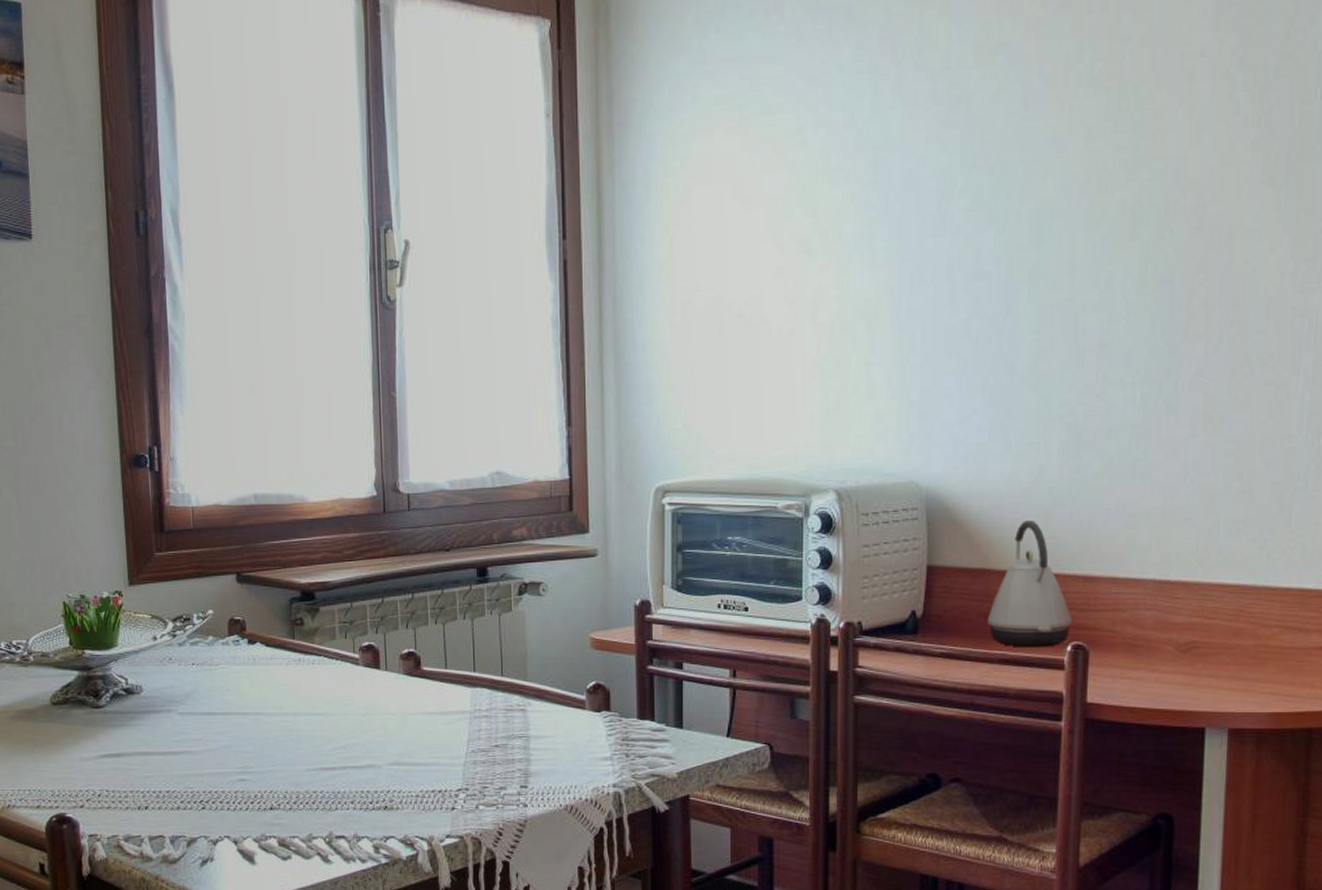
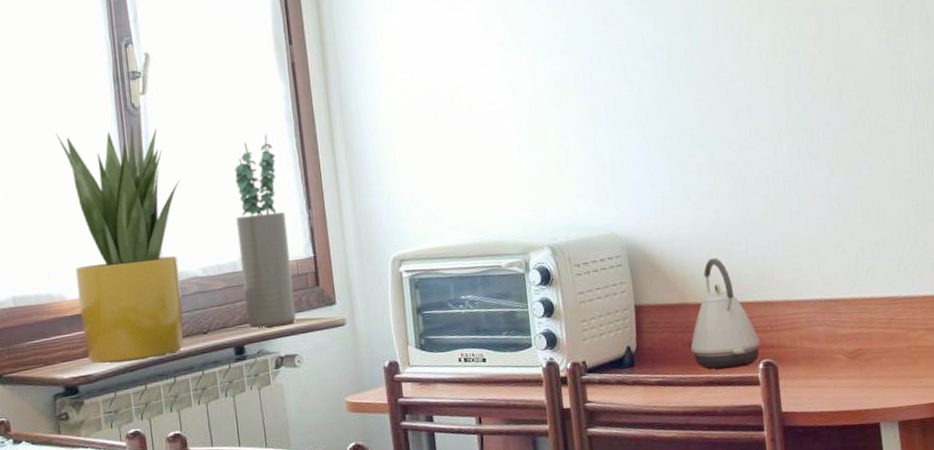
planter: none [307,318,432,571] -> present [56,123,184,363]
vase: none [489,339,544,551] -> present [235,134,296,329]

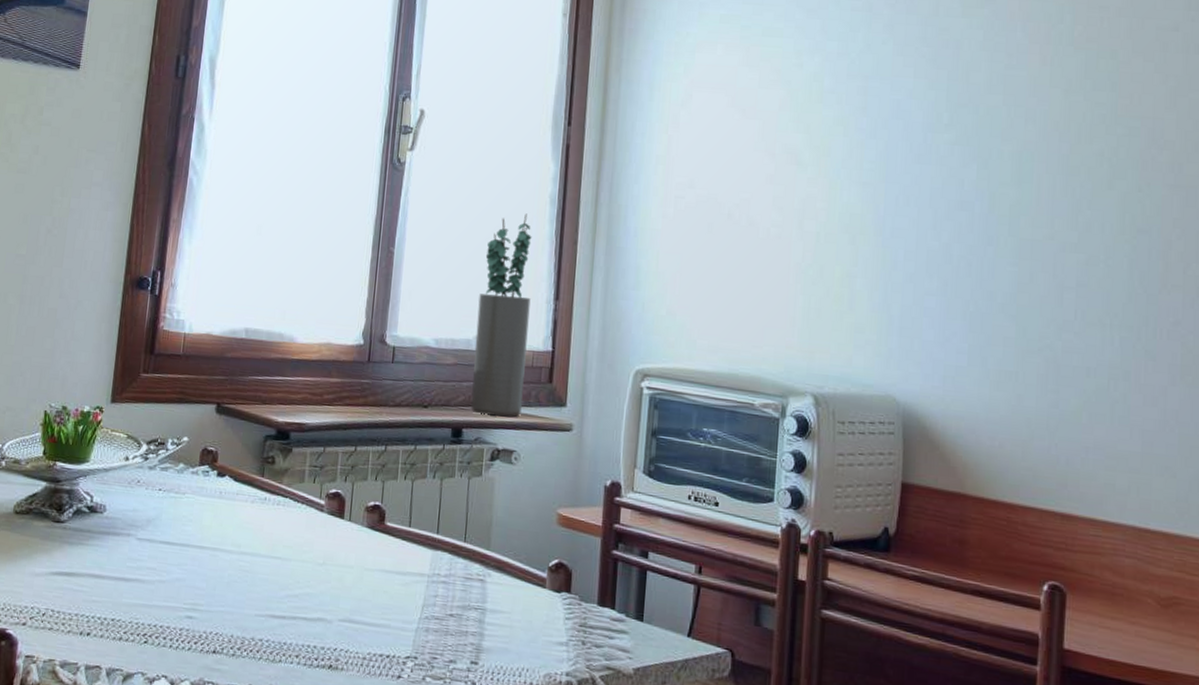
planter: present [56,123,184,363] -> none [305,174,430,420]
kettle: present [690,258,761,370] -> none [961,449,1050,584]

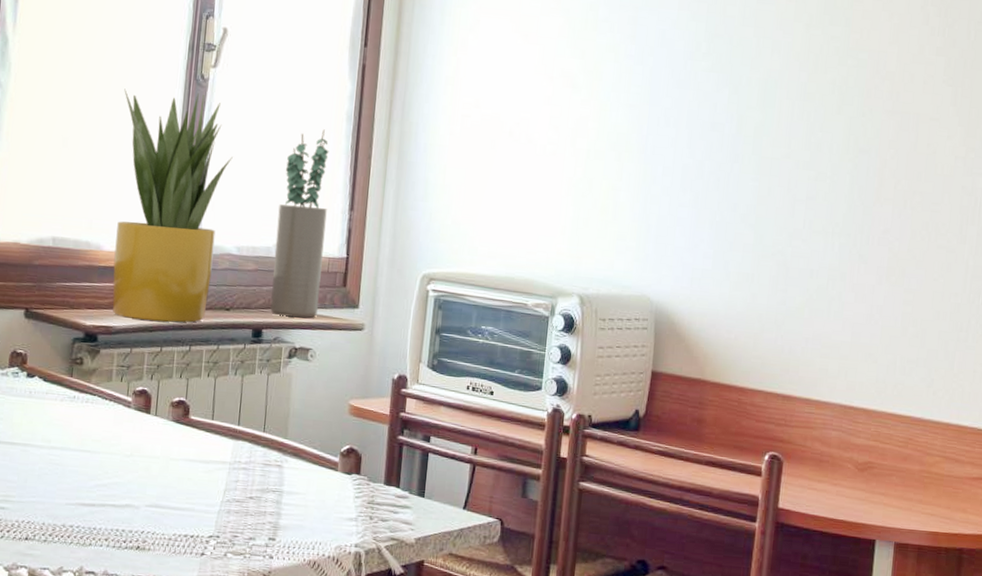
planter: none [305,174,430,420] -> present [112,88,233,323]

